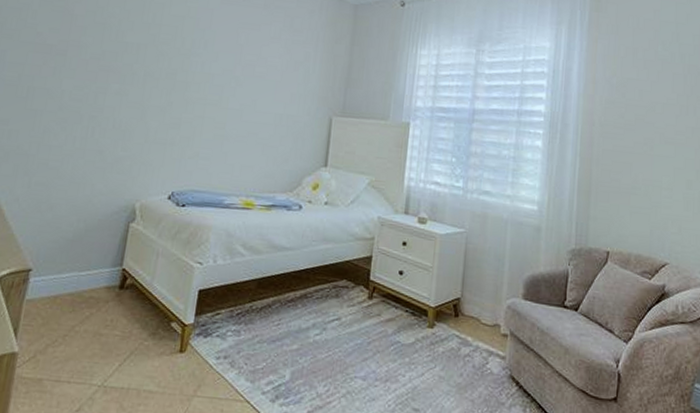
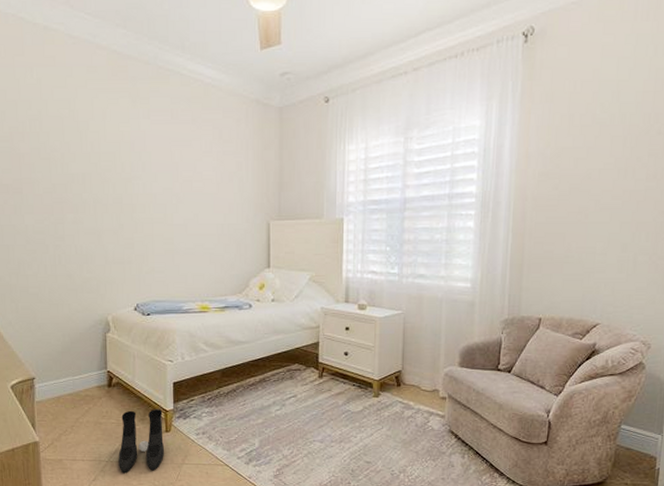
boots: none [113,320,180,404] -> present [118,408,165,474]

